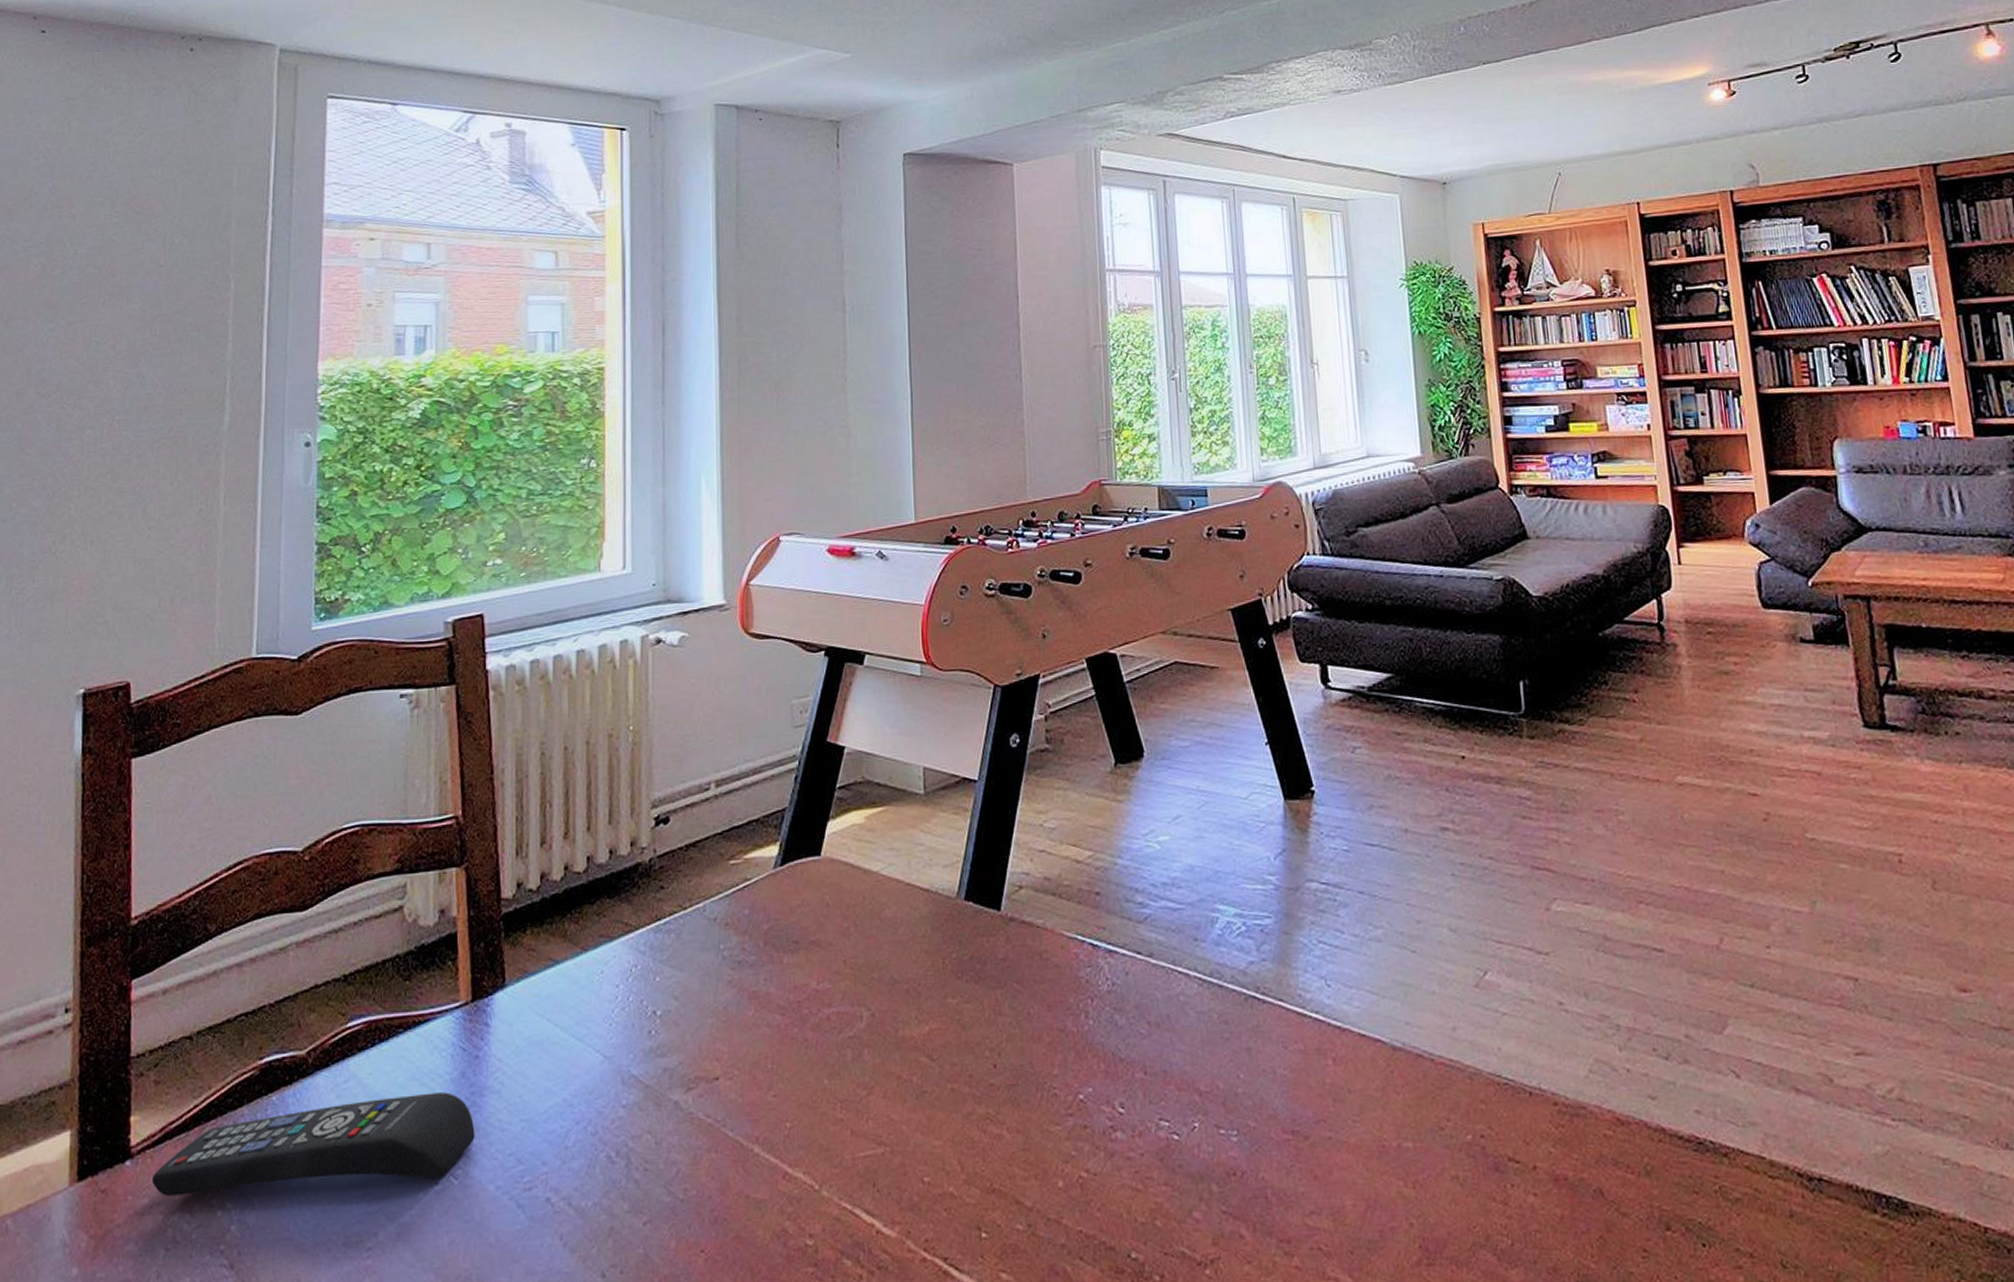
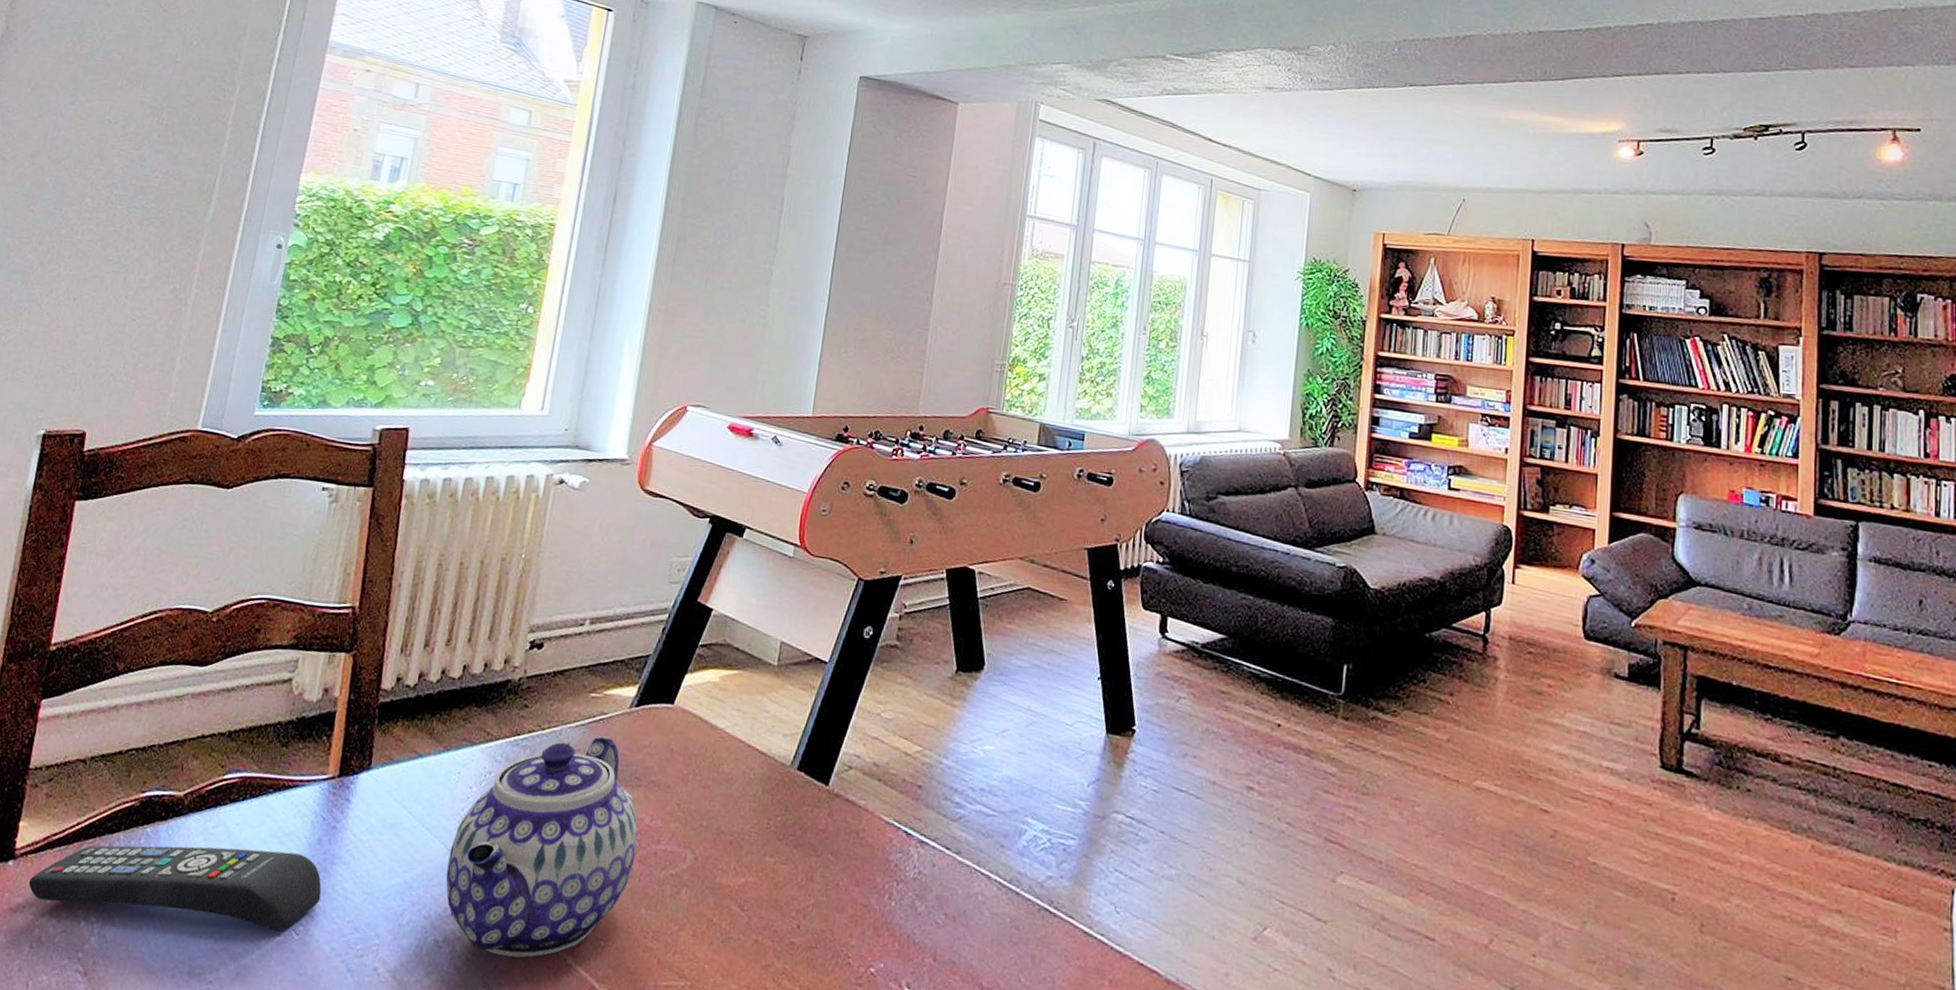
teapot: none [607,903,808,1159] -> present [446,735,638,958]

